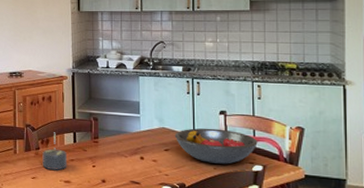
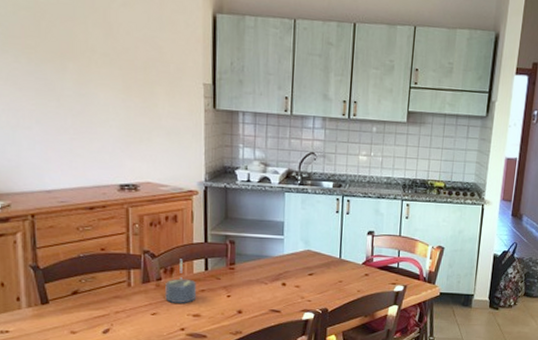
fruit bowl: present [174,128,258,164] -> none [320,249,401,286]

